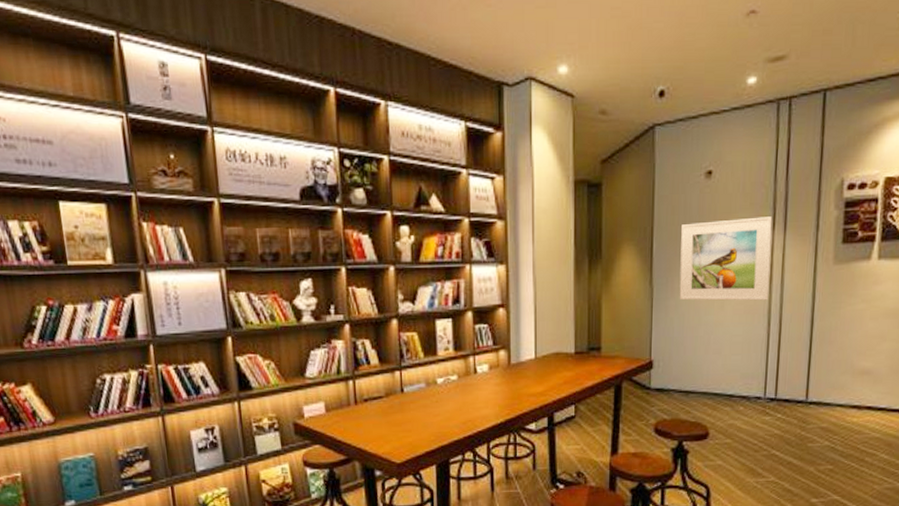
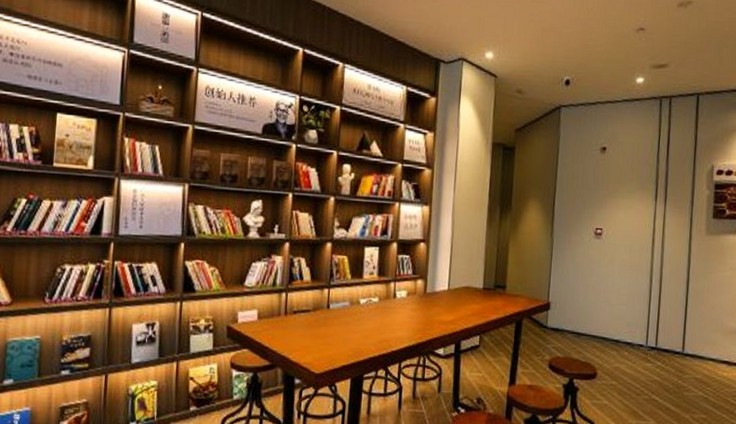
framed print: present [679,217,773,301] -> none [575,188,655,260]

